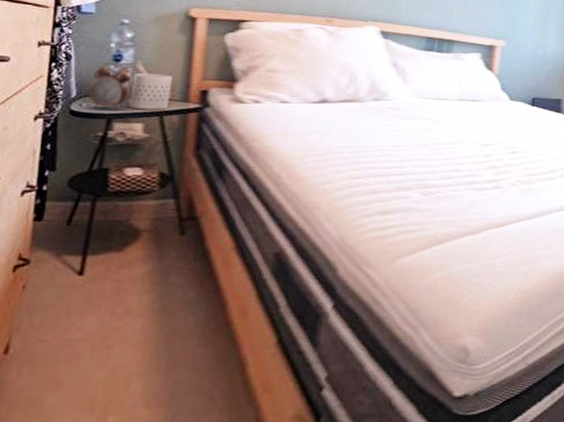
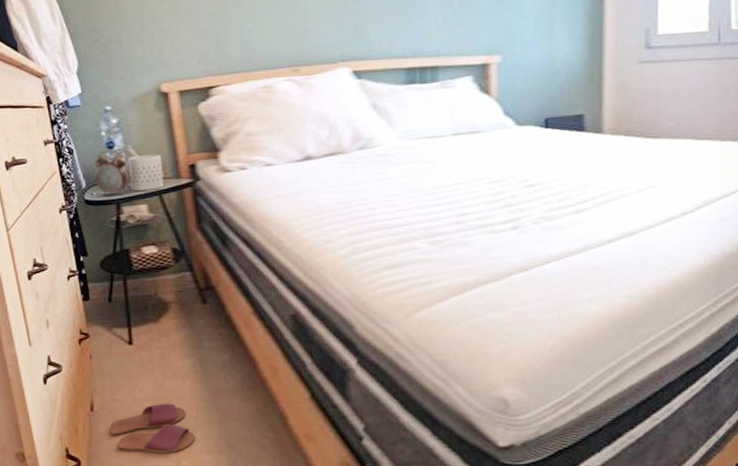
slippers: none [22,346,133,406] -> present [109,403,195,453]

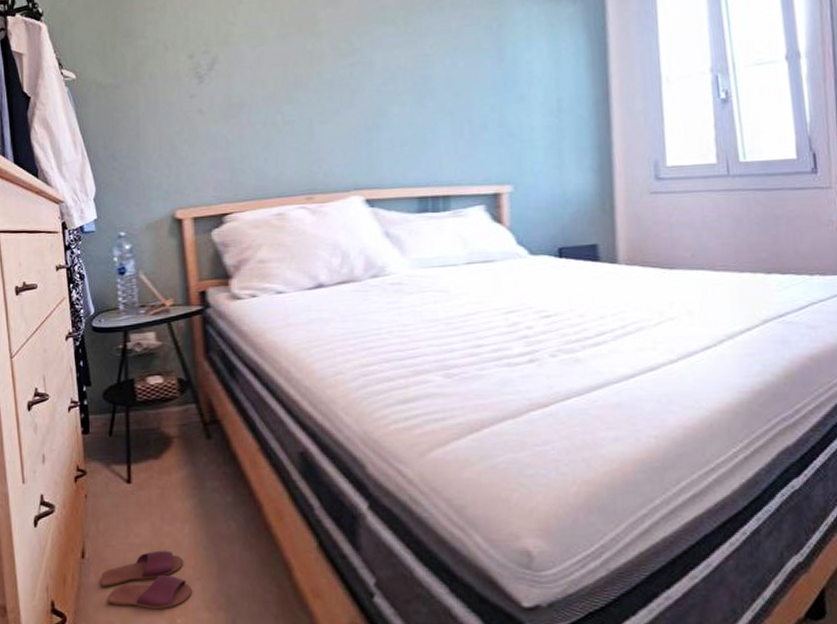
alarm clock: present [94,149,131,195] -> none [103,275,140,322]
mug: present [127,154,165,192] -> none [138,280,174,319]

